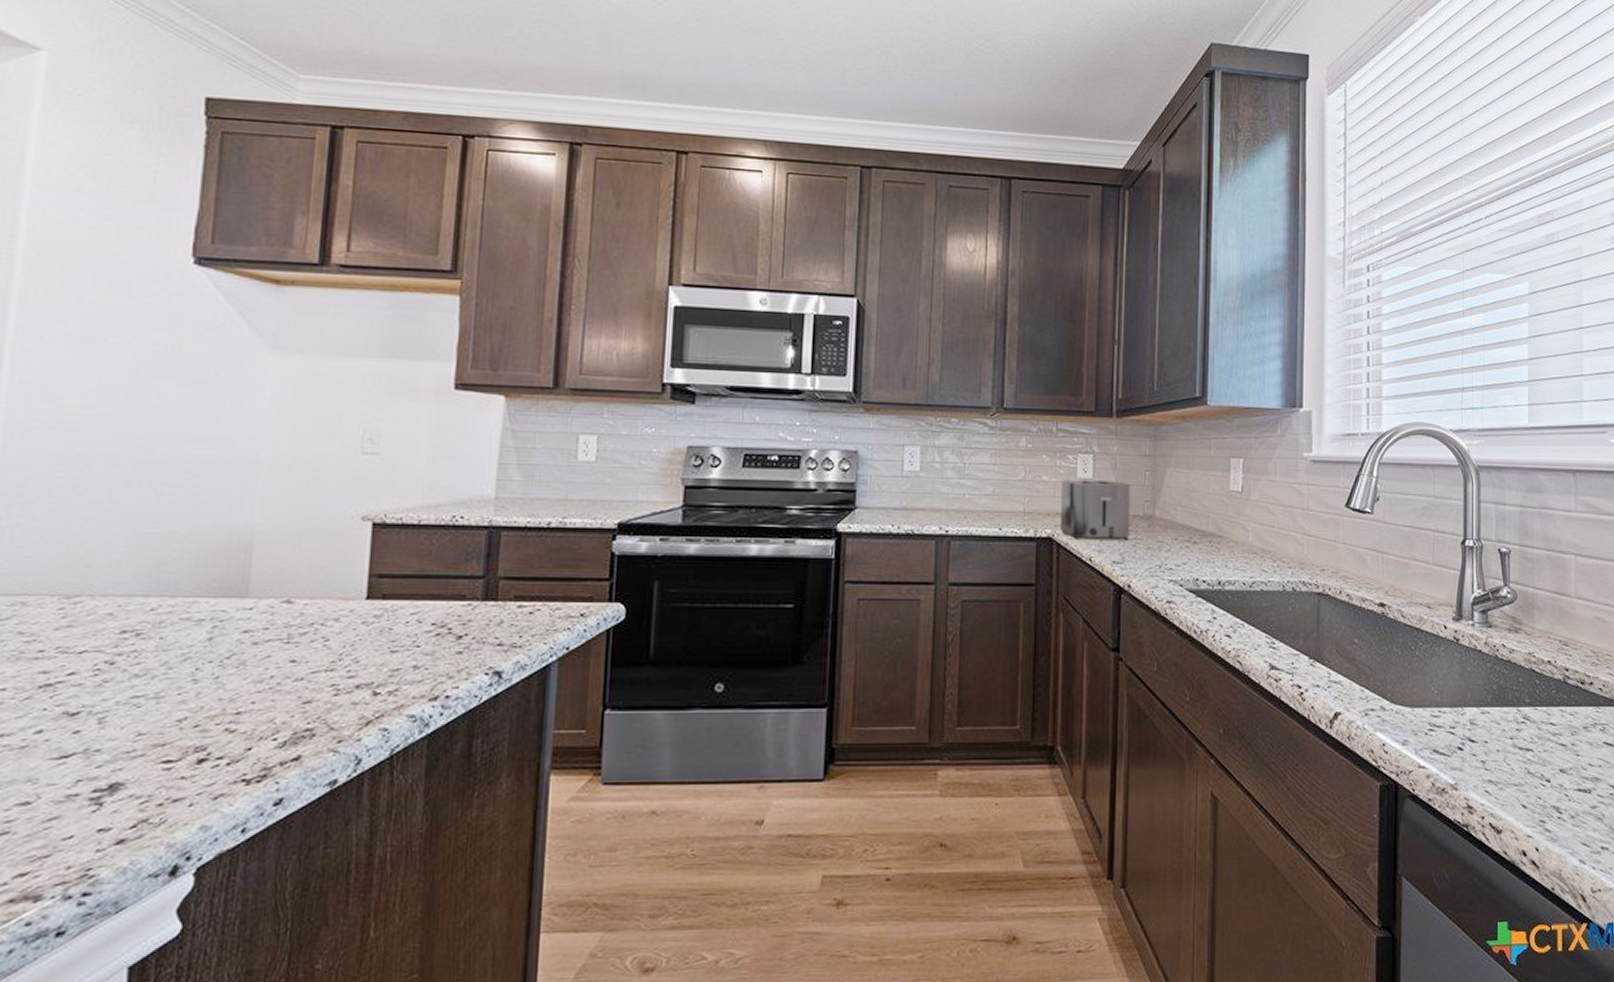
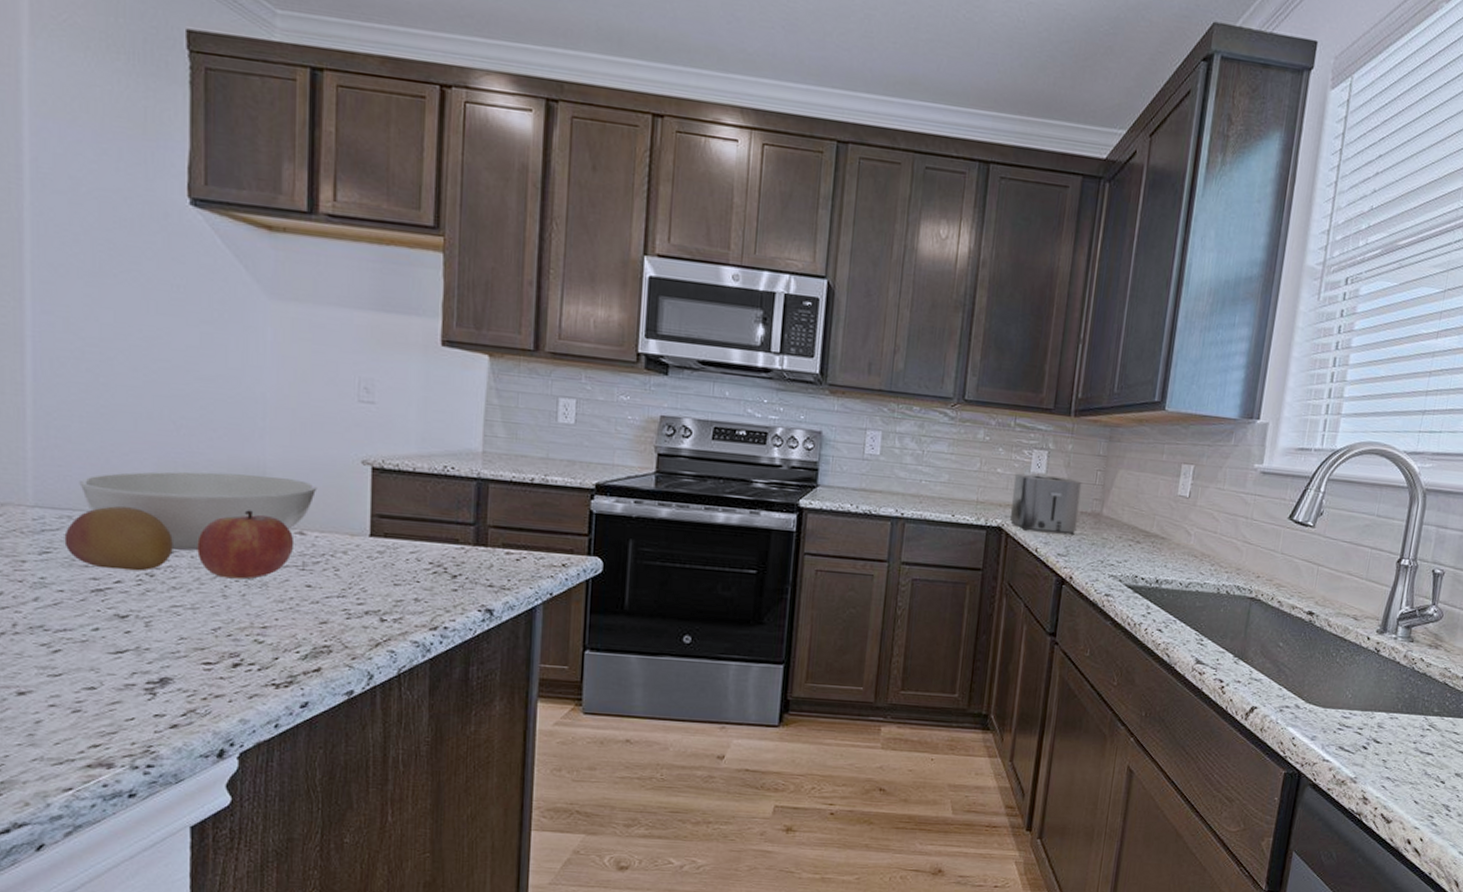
fruit: none [13,587,141,659] -> present [64,506,173,571]
bowl: none [39,540,310,633] -> present [79,471,318,551]
fruit: none [167,580,280,659] -> present [197,510,295,580]

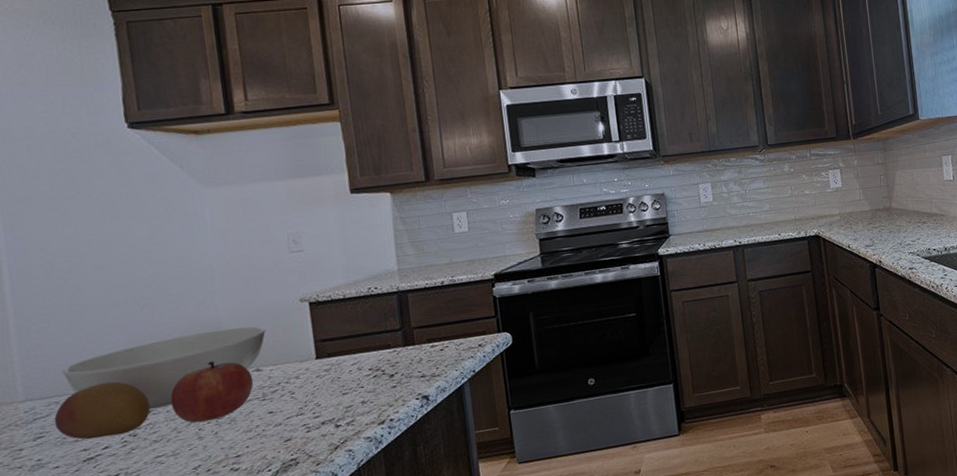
toaster: present [1010,473,1082,535] -> none [819,186,876,235]

